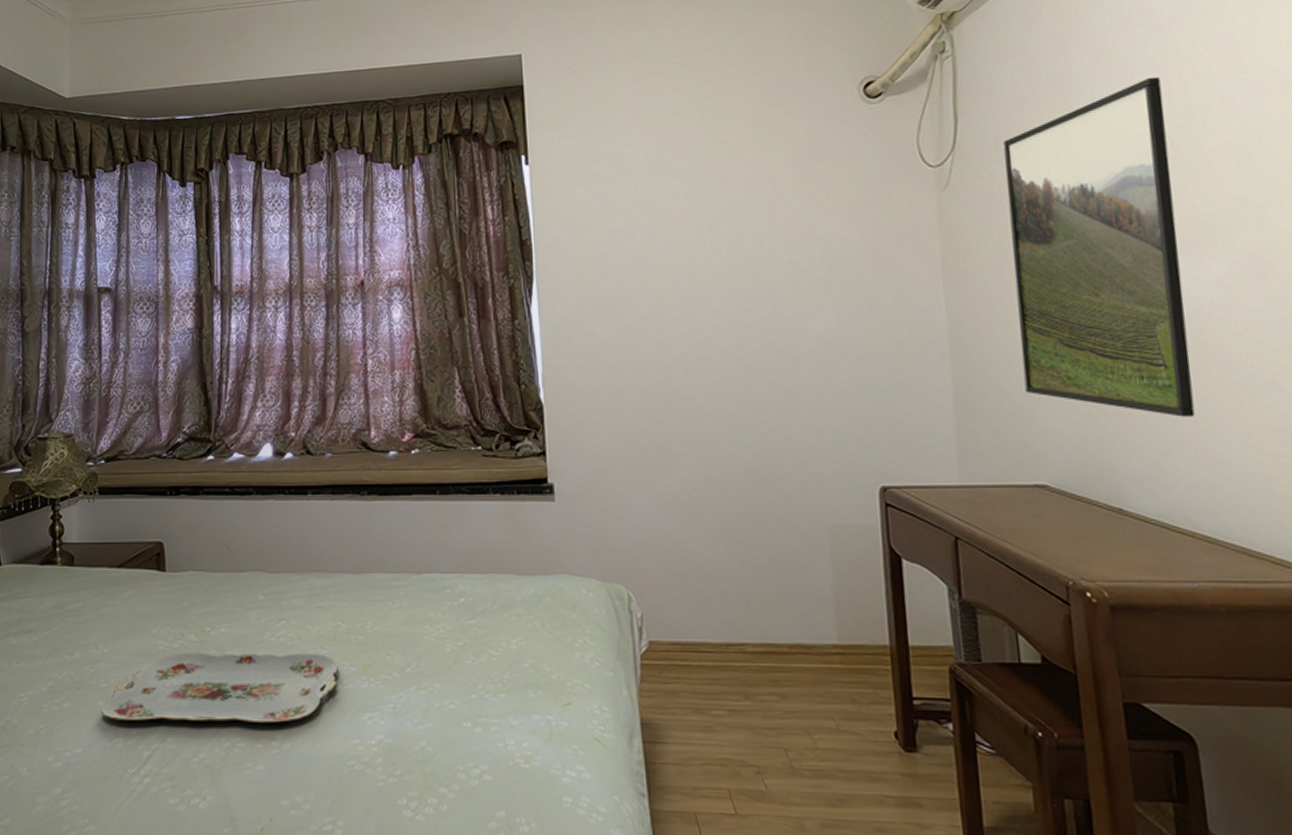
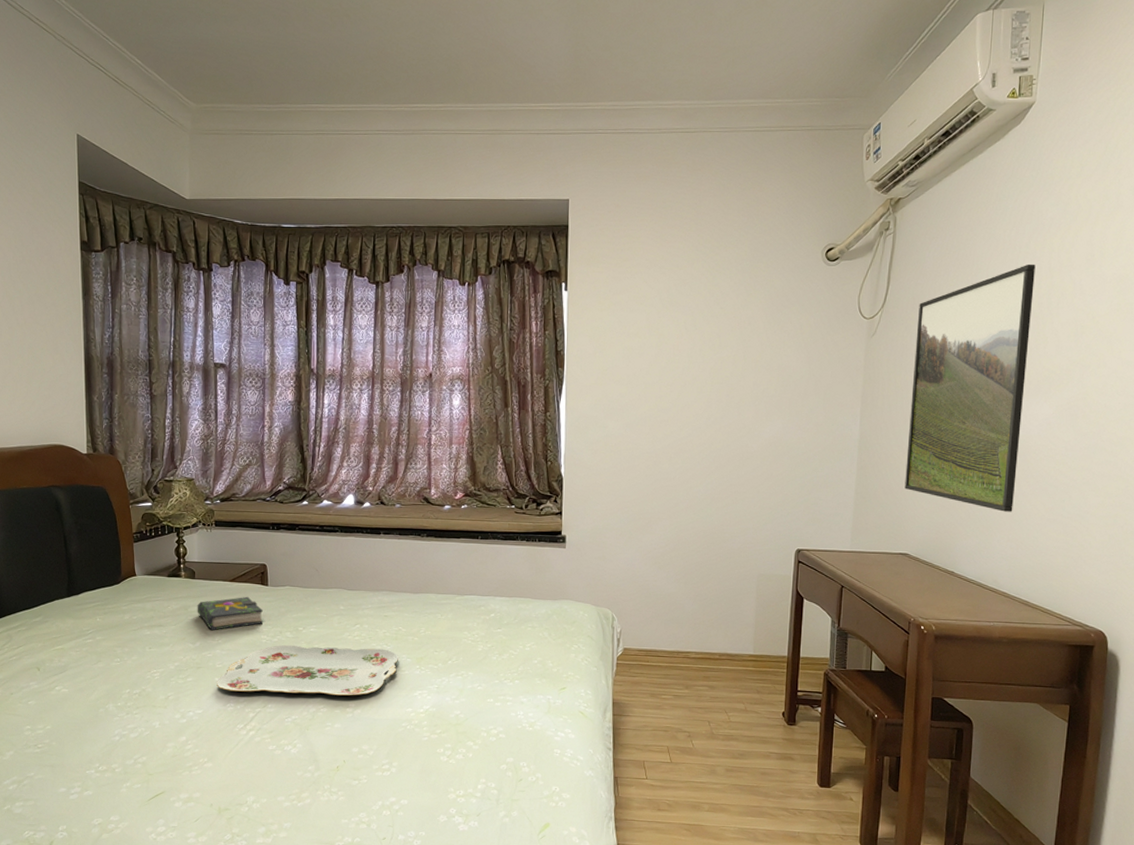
book: none [76,586,161,636] -> present [197,596,264,631]

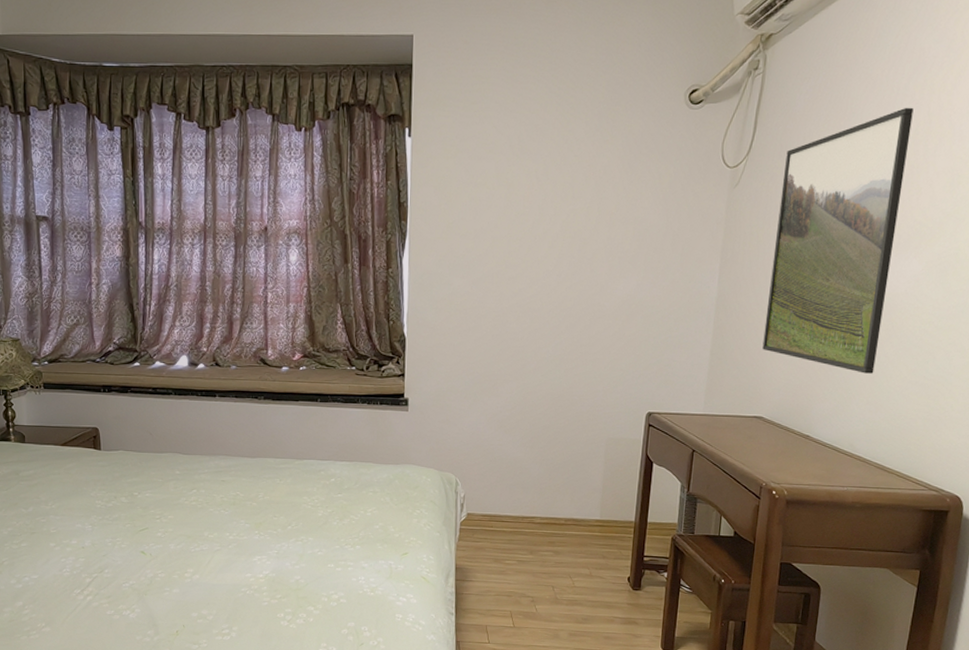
book: present [197,596,264,631] -> none [28,460,98,496]
serving tray: present [217,645,399,696] -> none [52,510,238,561]

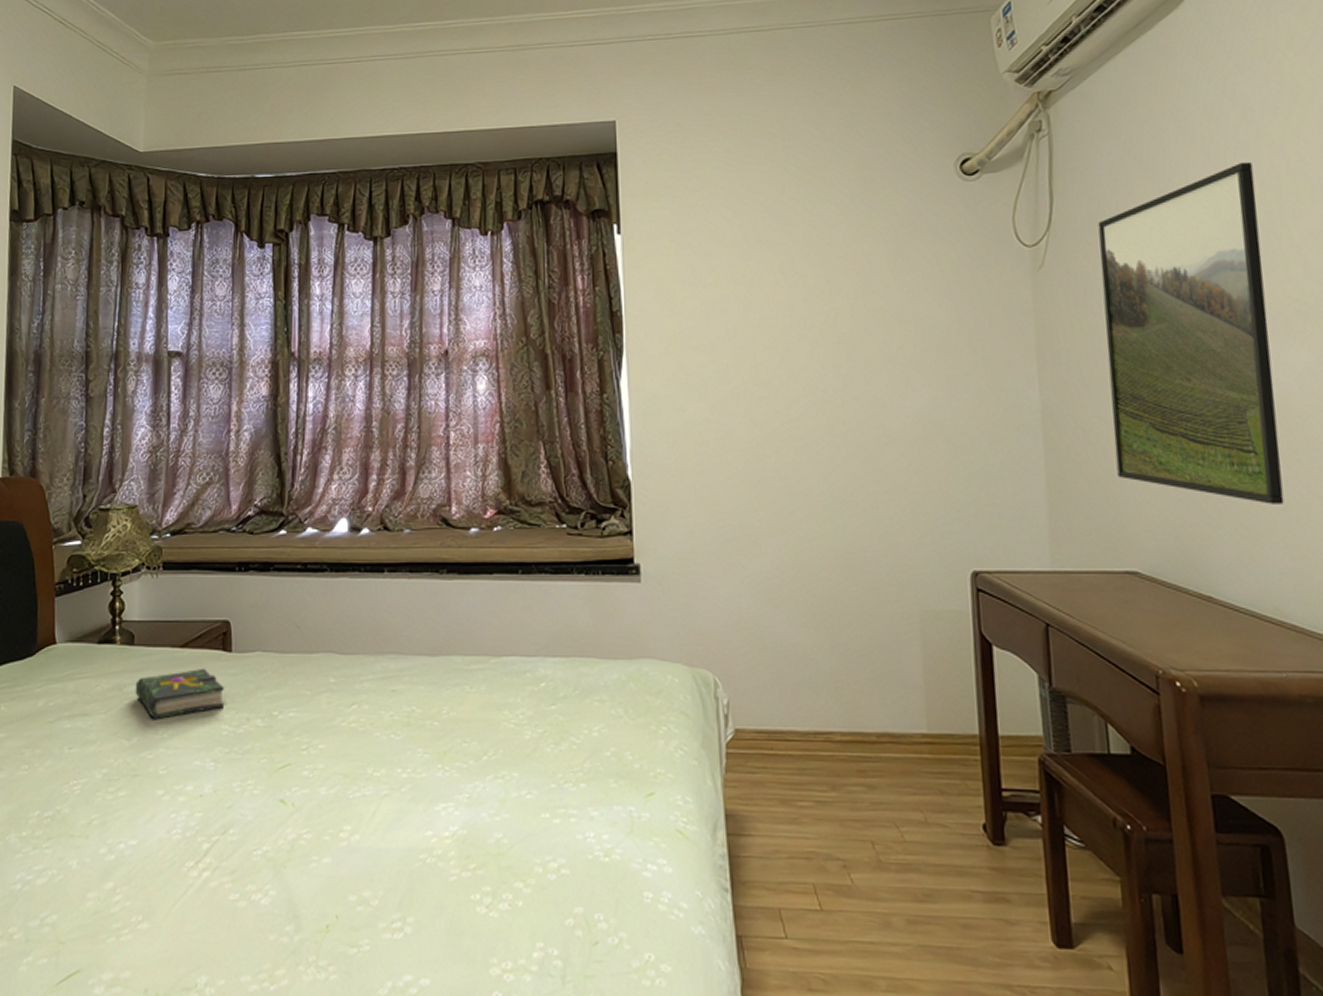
book: none [28,460,98,496] -> present [135,668,225,720]

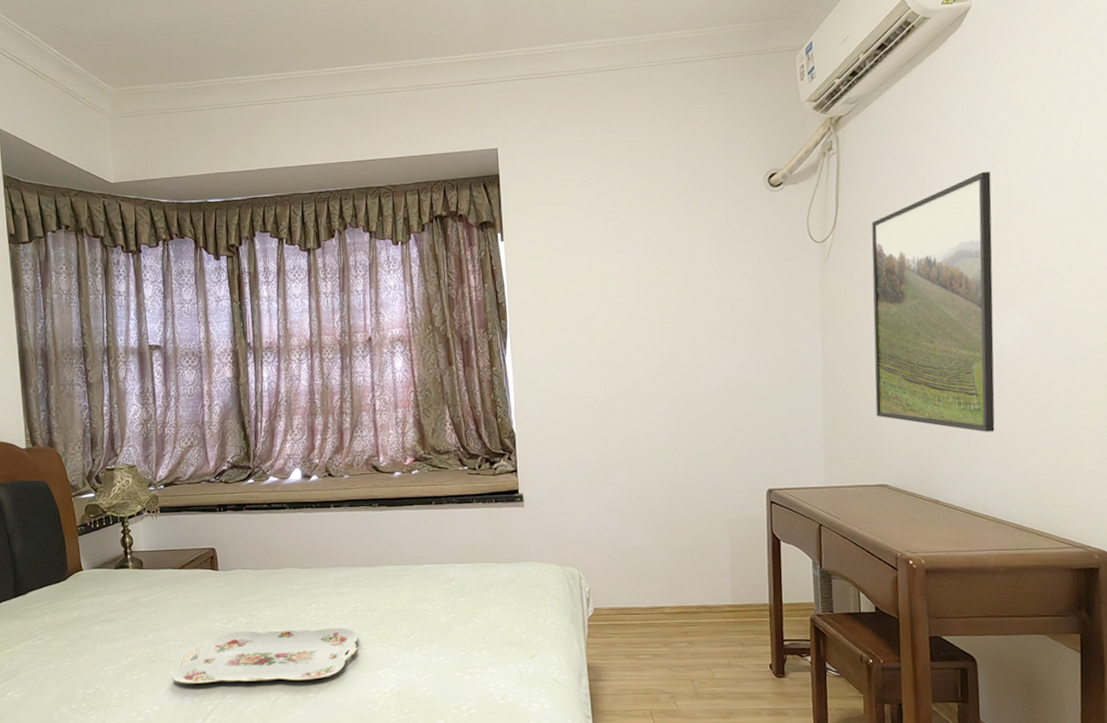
book: present [135,668,225,720] -> none [147,583,216,622]
serving tray: none [159,739,413,814] -> present [172,627,360,684]

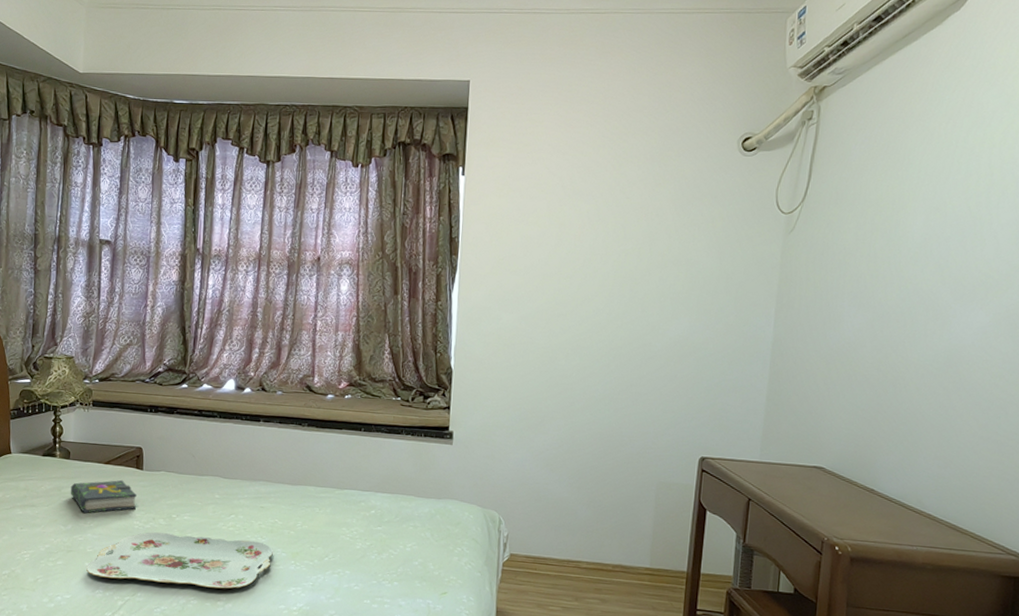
book: none [147,583,216,622] -> present [70,480,137,514]
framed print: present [872,171,995,432] -> none [821,159,974,427]

